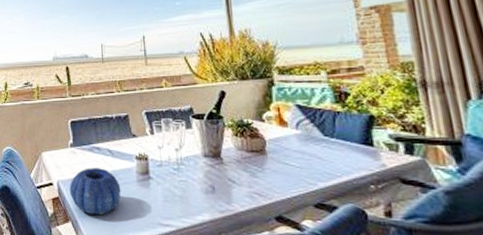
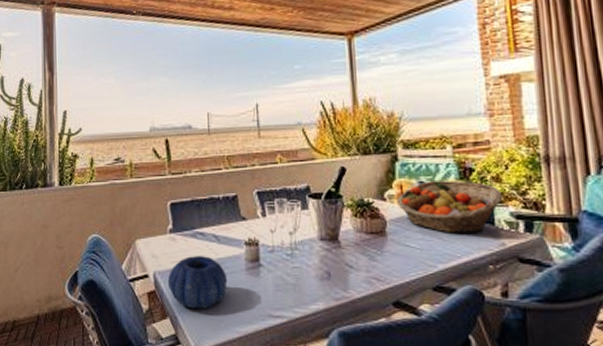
fruit basket: none [275,104,379,154] -> present [397,180,502,233]

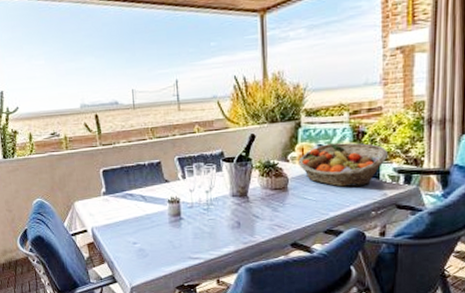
decorative bowl: present [167,256,228,310] -> none [103,213,154,256]

